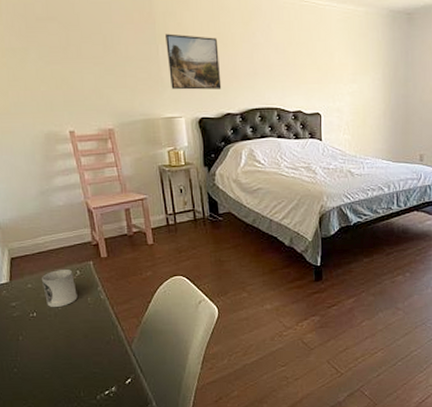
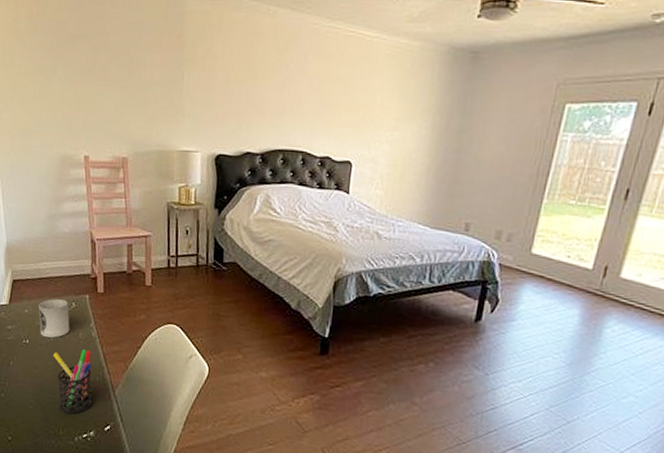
pen holder: none [64,312,111,376] -> present [53,348,93,414]
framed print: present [166,33,222,90] -> none [191,59,247,125]

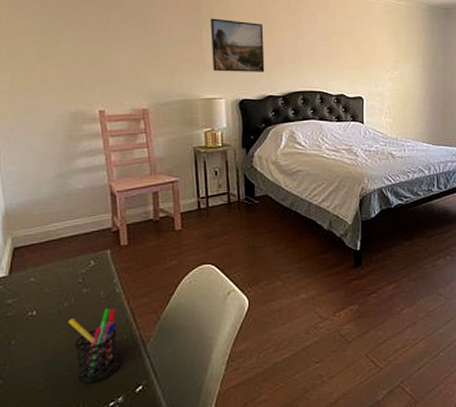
cup: present [38,298,70,338] -> none [47,259,89,304]
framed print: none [191,59,247,125] -> present [211,18,265,72]

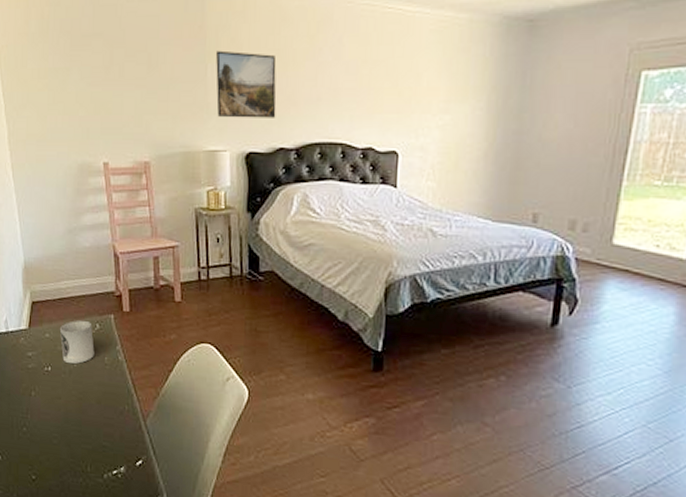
cup: none [47,259,89,304] -> present [59,320,95,364]
pen holder: present [68,308,120,385] -> none [77,374,122,448]

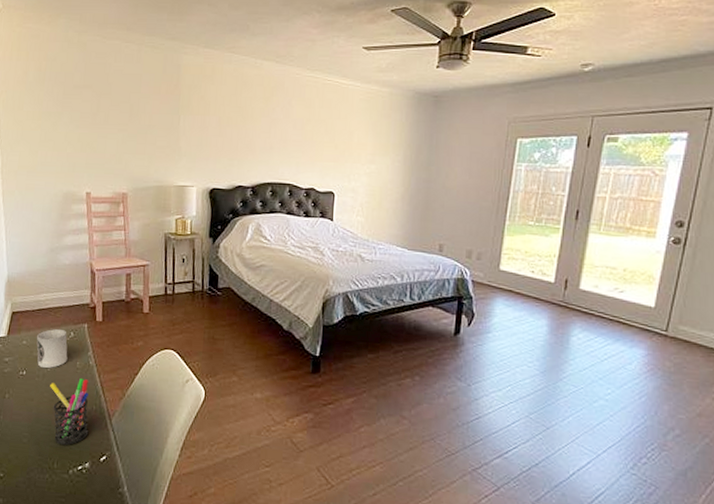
pen holder: none [77,374,122,448] -> present [50,378,89,446]
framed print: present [216,50,277,118] -> none [187,105,238,161]

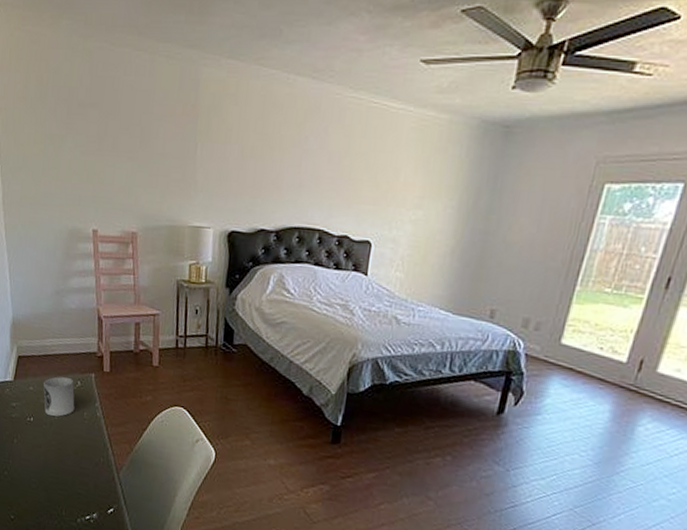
pen holder: present [50,378,89,446] -> none [57,428,97,495]

